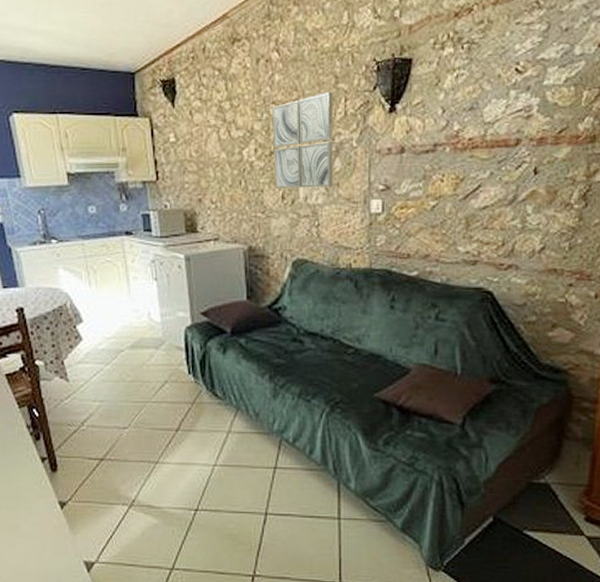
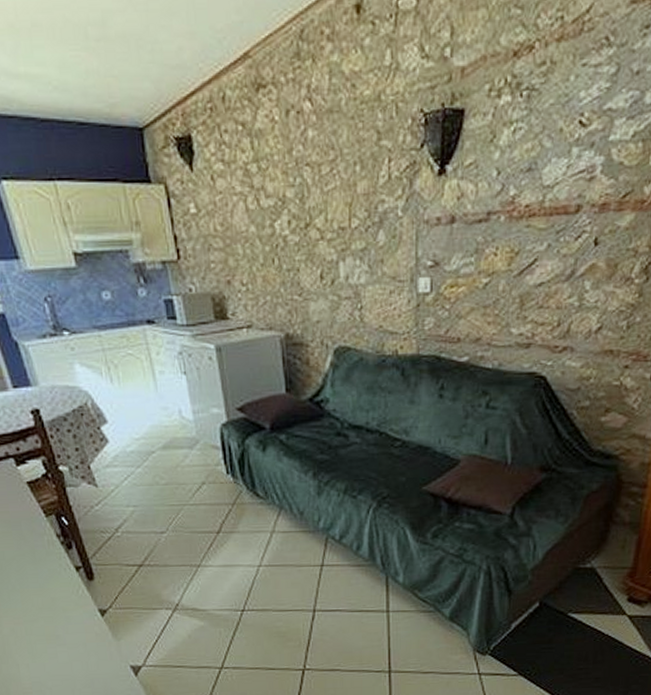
wall art: present [272,92,332,189] -> none [306,151,376,268]

